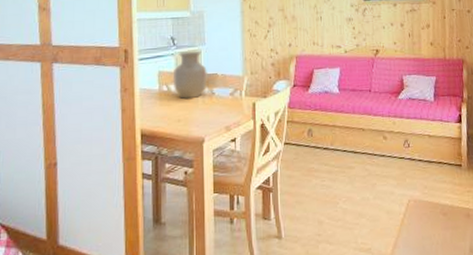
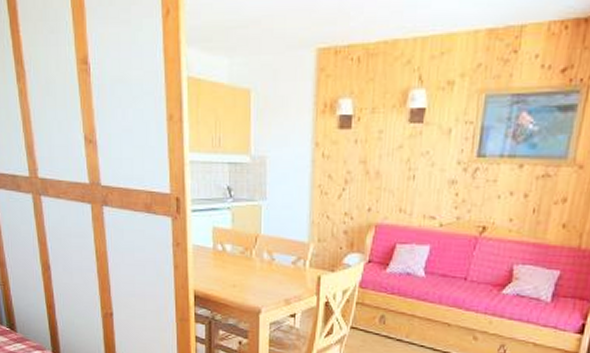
vase: present [172,51,207,99] -> none [228,206,267,262]

